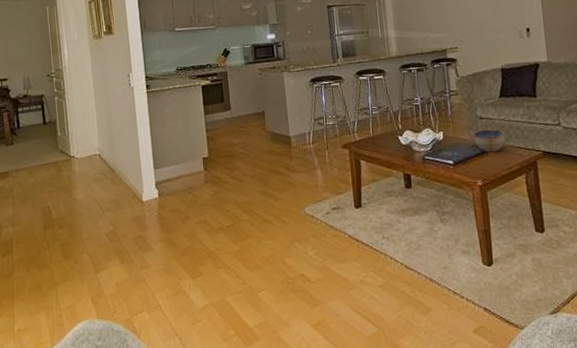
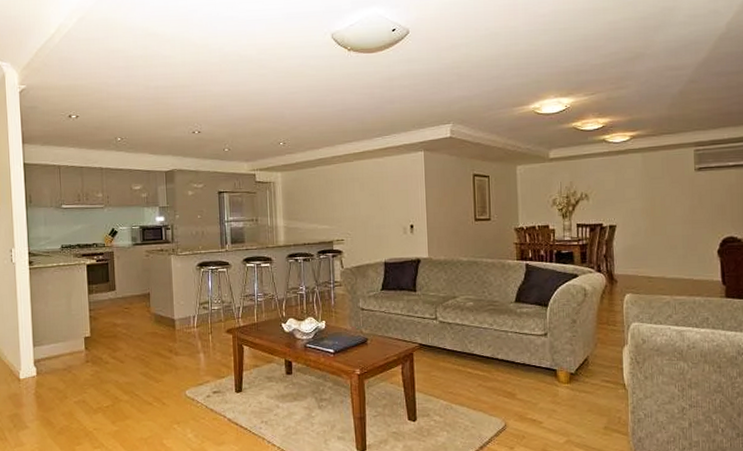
bowl: present [472,129,506,153] -> none [354,320,385,343]

